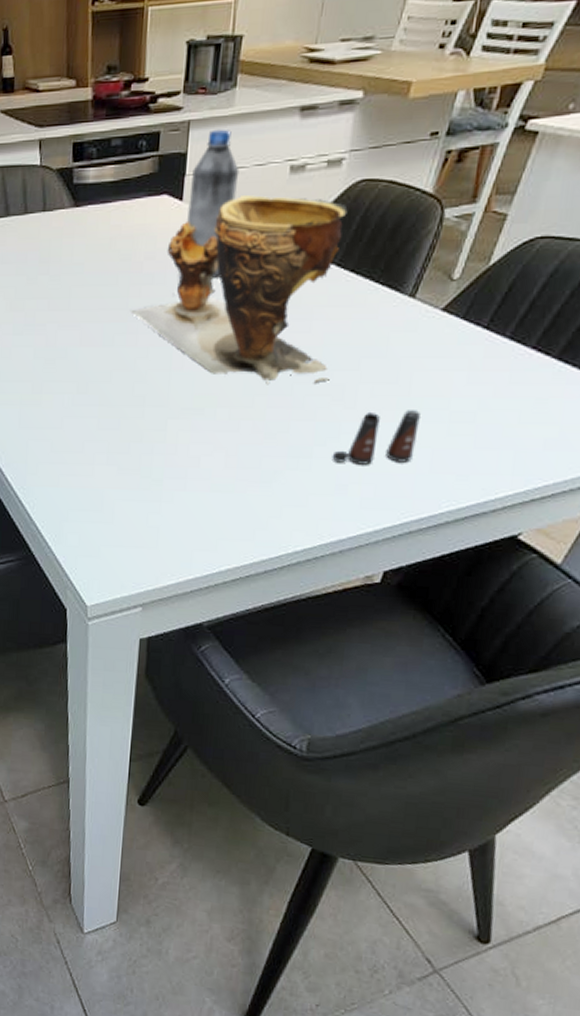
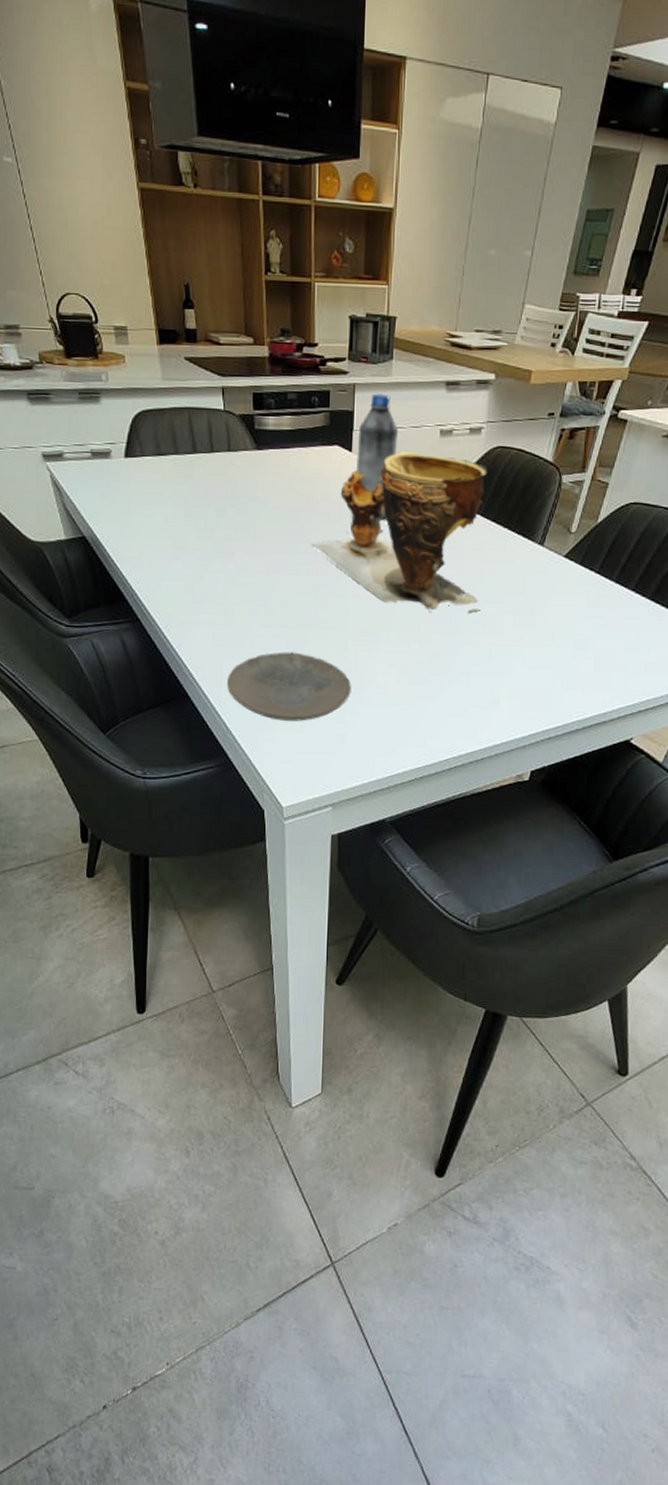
plate: none [31,433,170,511] -> present [226,652,351,721]
salt shaker: present [332,410,422,465] -> none [485,637,554,682]

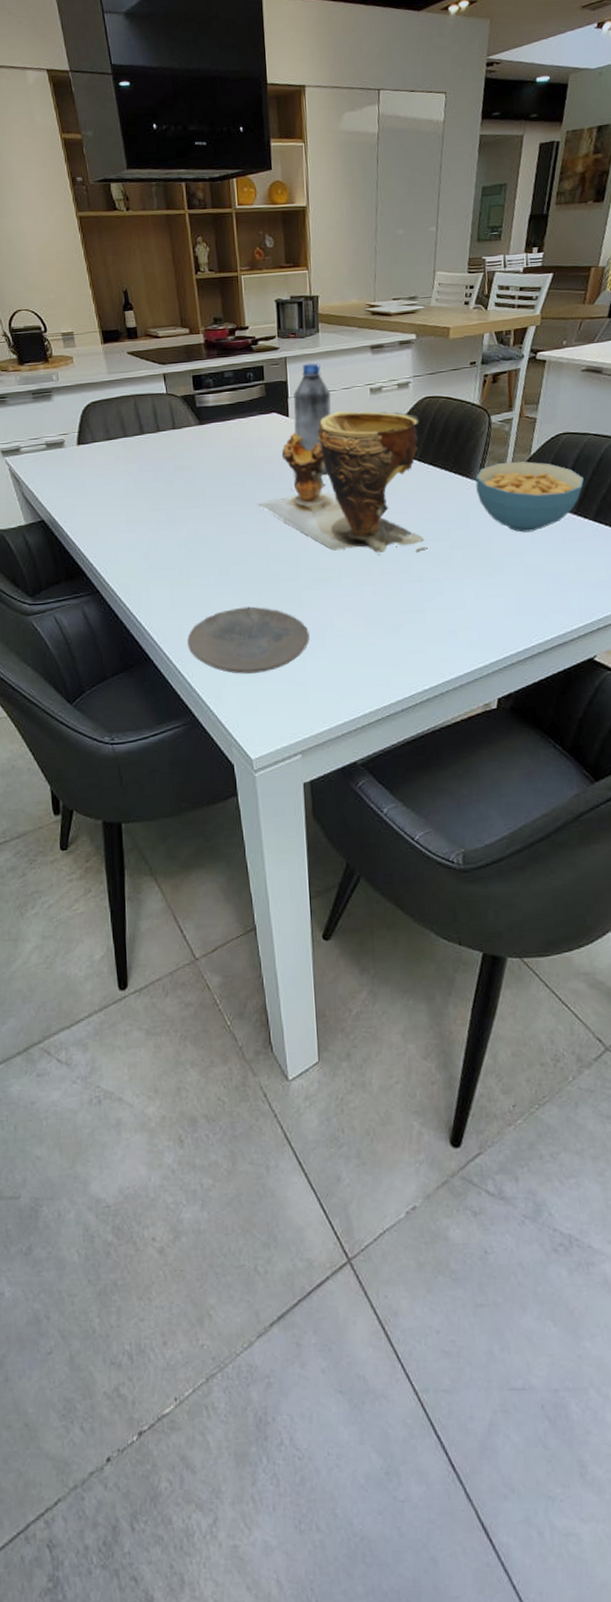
cereal bowl: none [537,528,647,605] -> present [475,461,584,533]

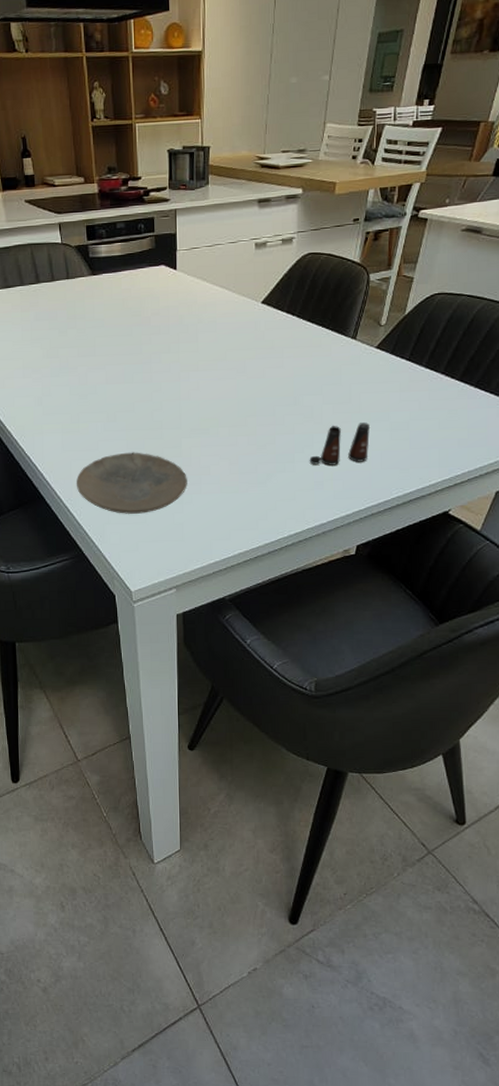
clay pot: present [257,411,428,555] -> none [143,265,301,407]
water bottle: present [294,363,331,475] -> none [181,215,218,328]
salt shaker: none [440,567,504,614] -> present [309,422,371,466]
cereal bowl: present [475,461,584,533] -> none [351,321,454,390]

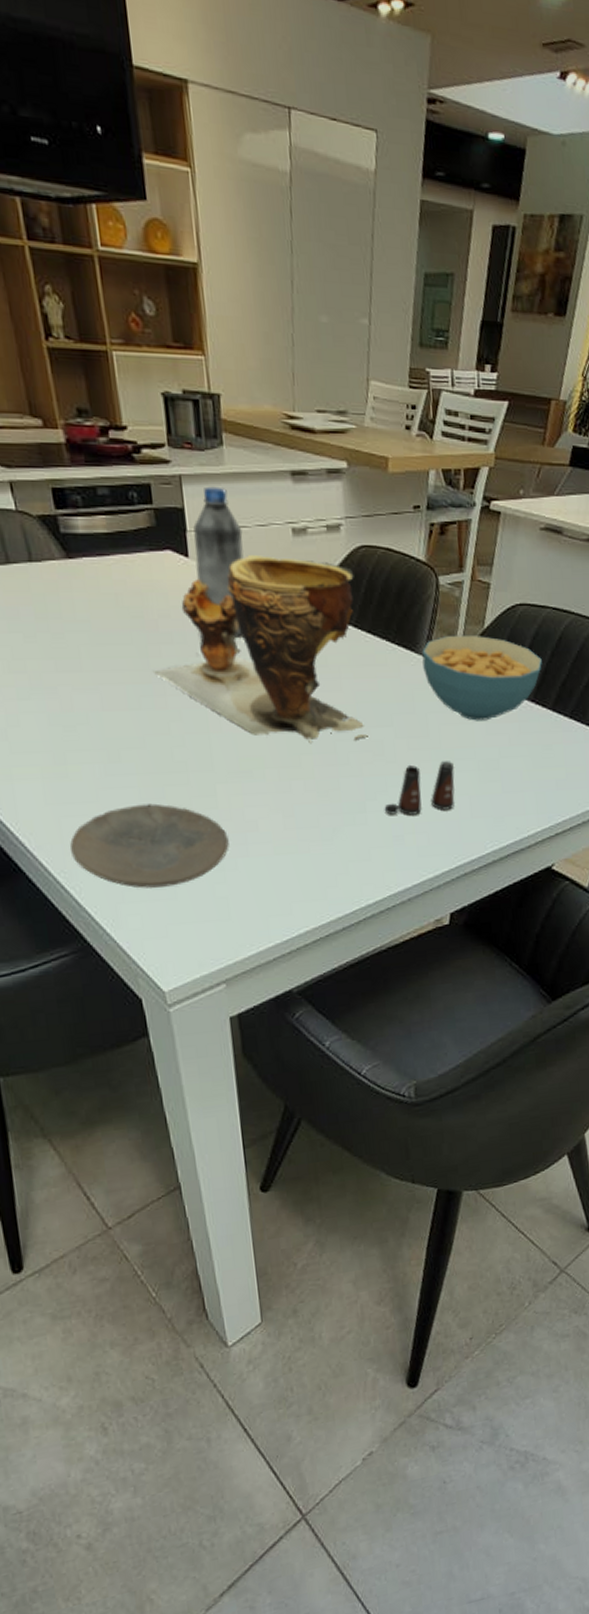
clay pot: none [143,265,301,407] -> present [152,555,368,743]
water bottle: none [181,215,218,328] -> present [193,486,244,637]
cereal bowl: none [351,321,454,390] -> present [422,636,542,721]

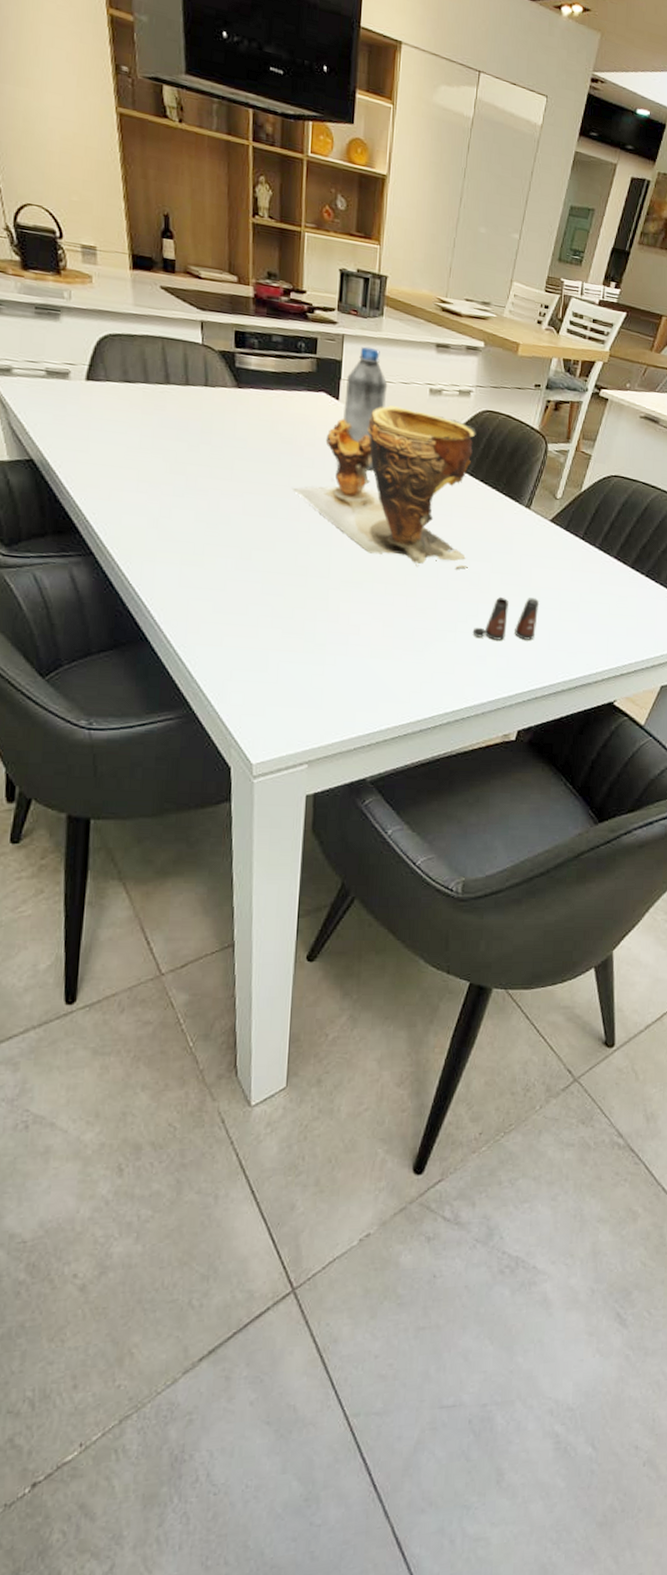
plate: present [69,803,229,888] -> none [192,597,332,672]
cereal bowl: present [422,636,542,721] -> none [524,493,628,569]

